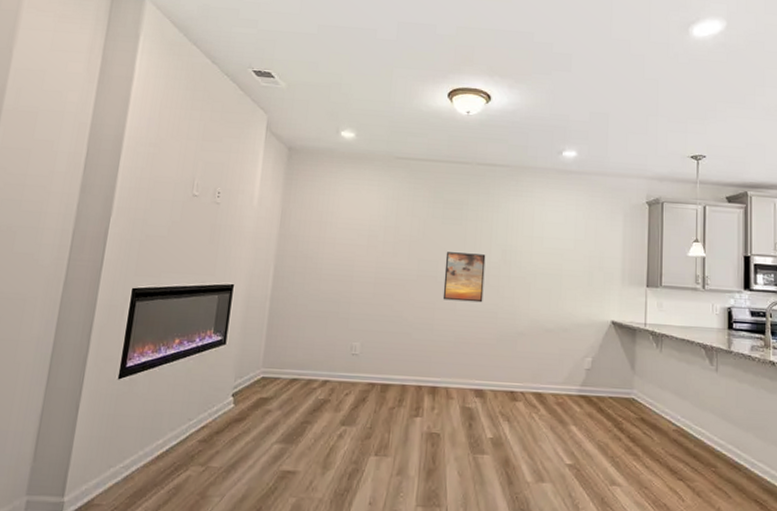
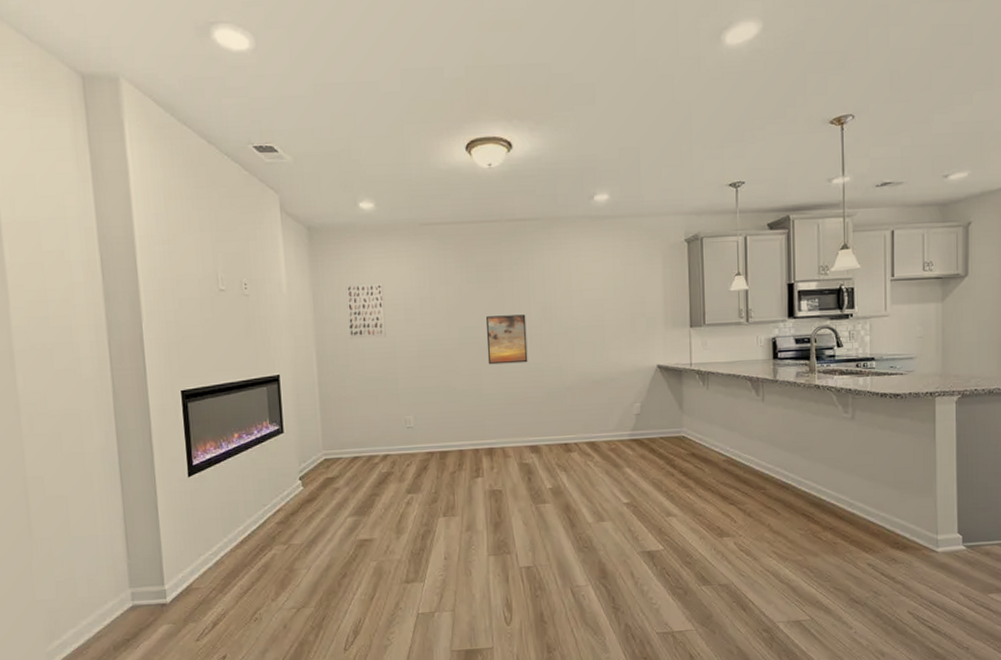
wall art: none [309,205,351,260] -> present [345,283,386,339]

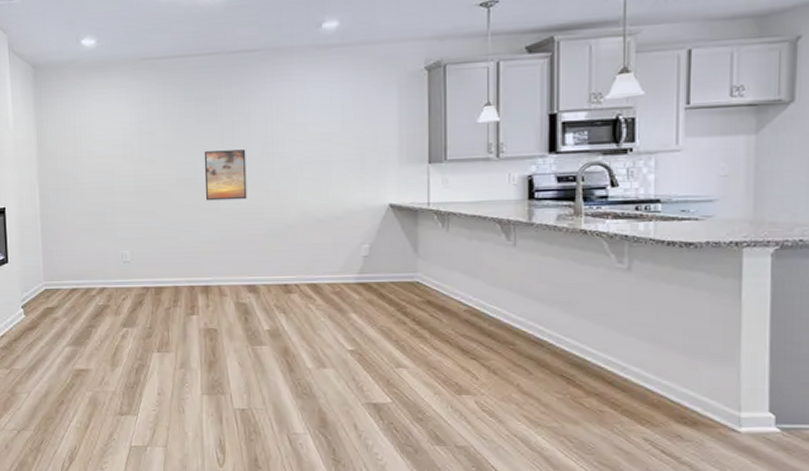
wall art: present [345,283,386,339] -> none [67,119,105,174]

